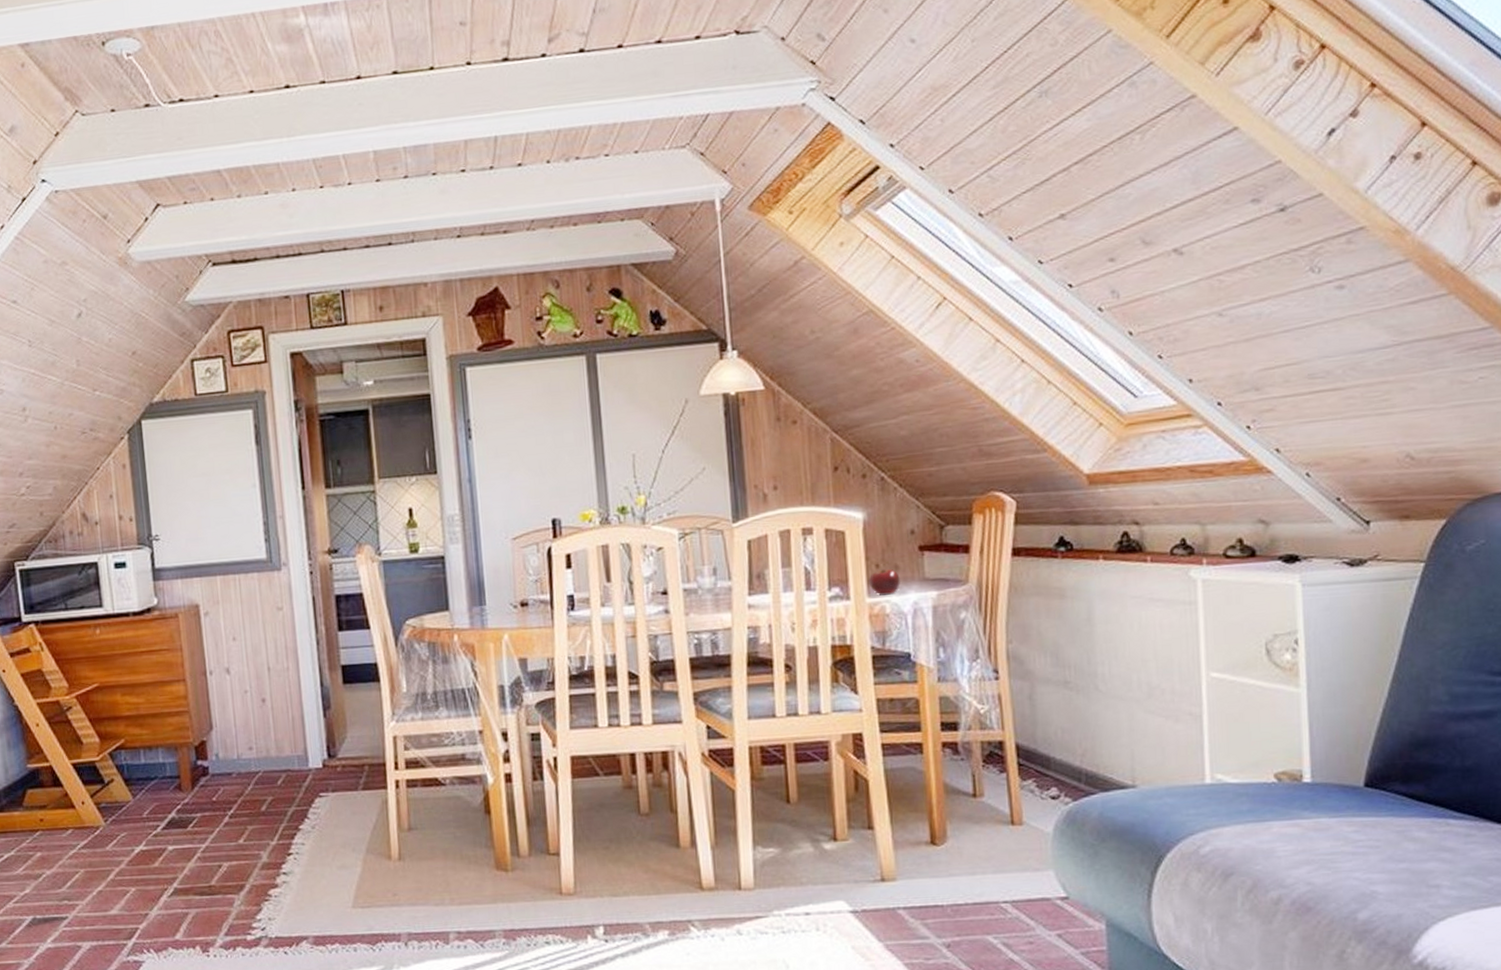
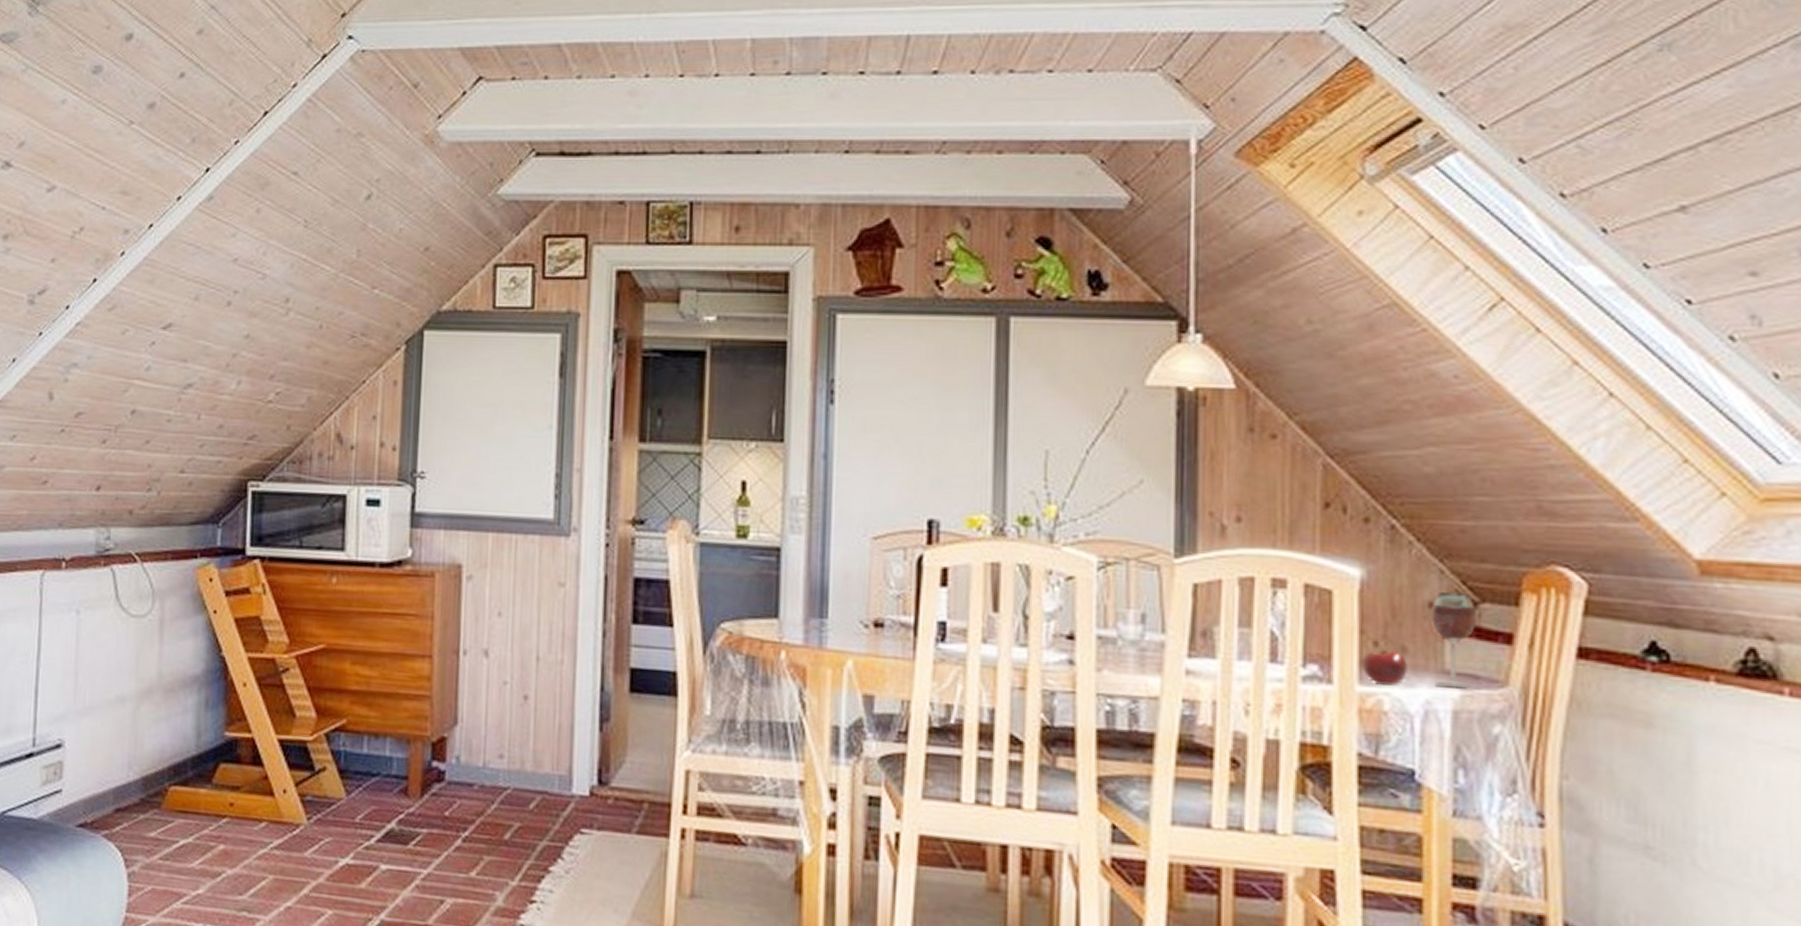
wineglass: none [913,521,945,591] -> present [1432,592,1477,689]

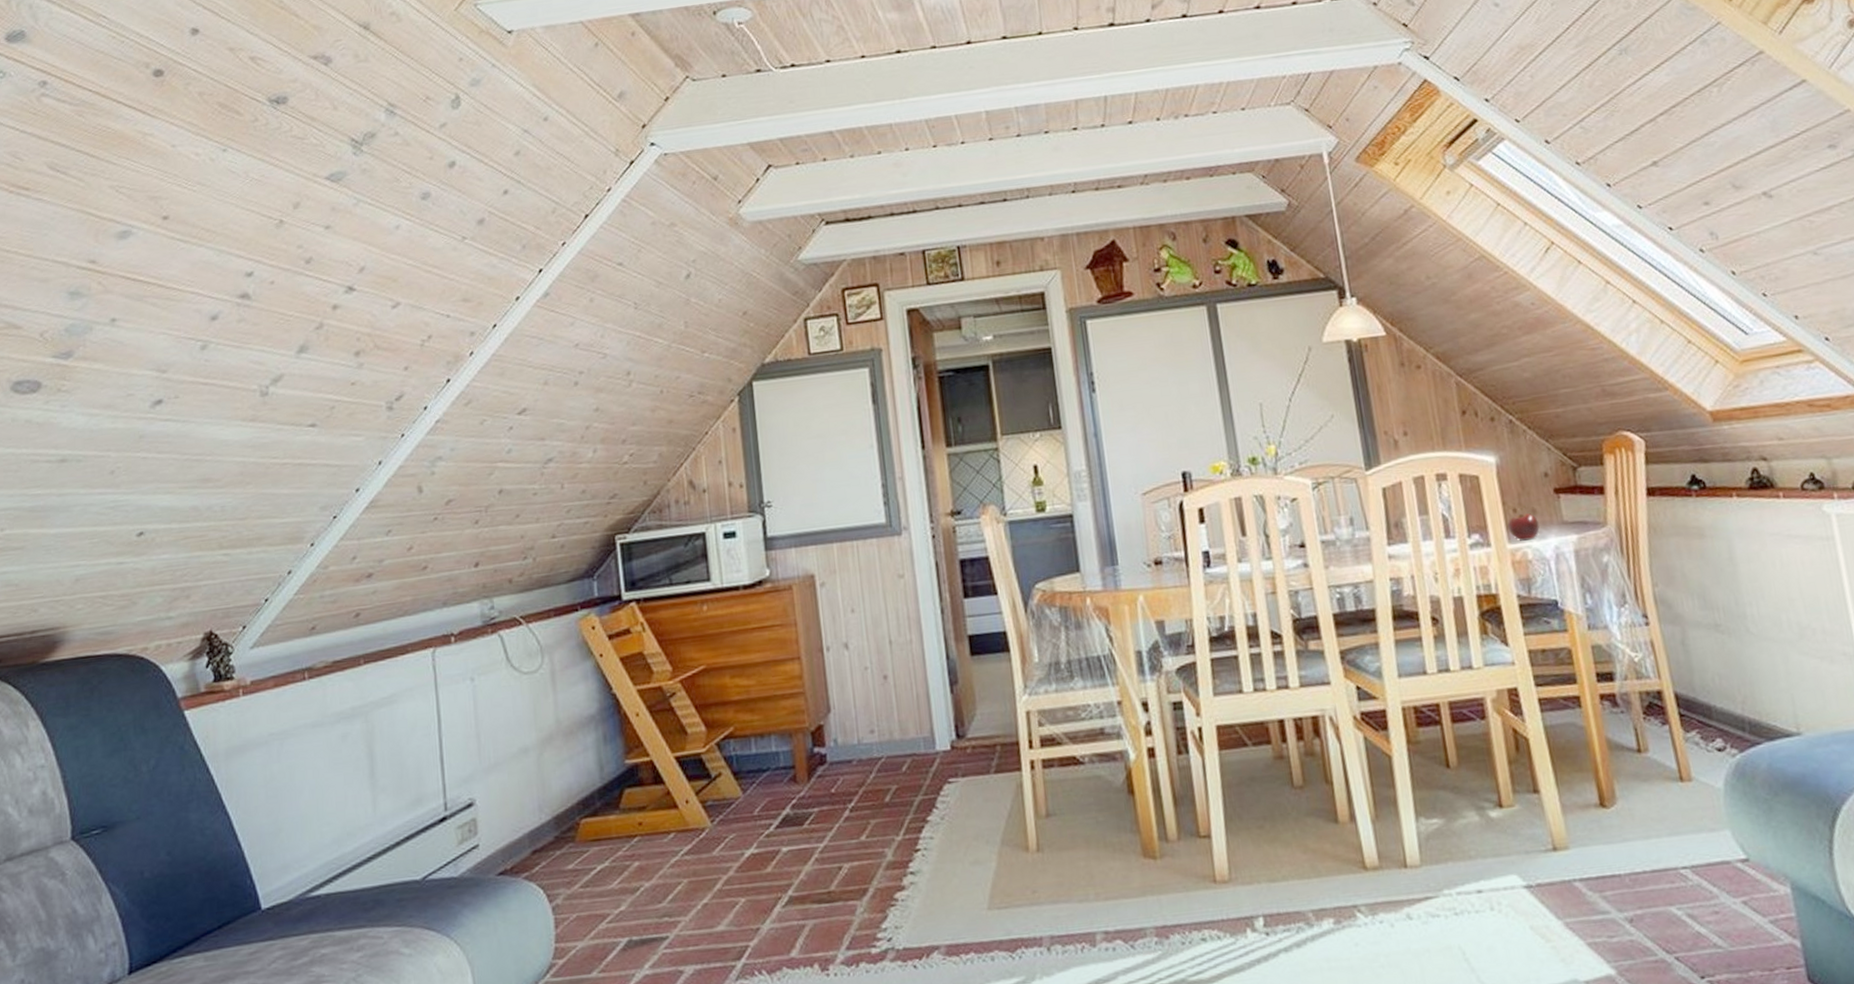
wineglass: present [1432,592,1477,689] -> none [1547,462,1584,534]

